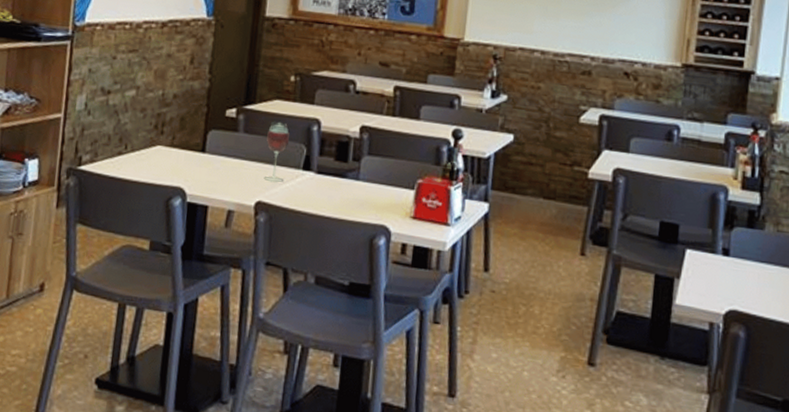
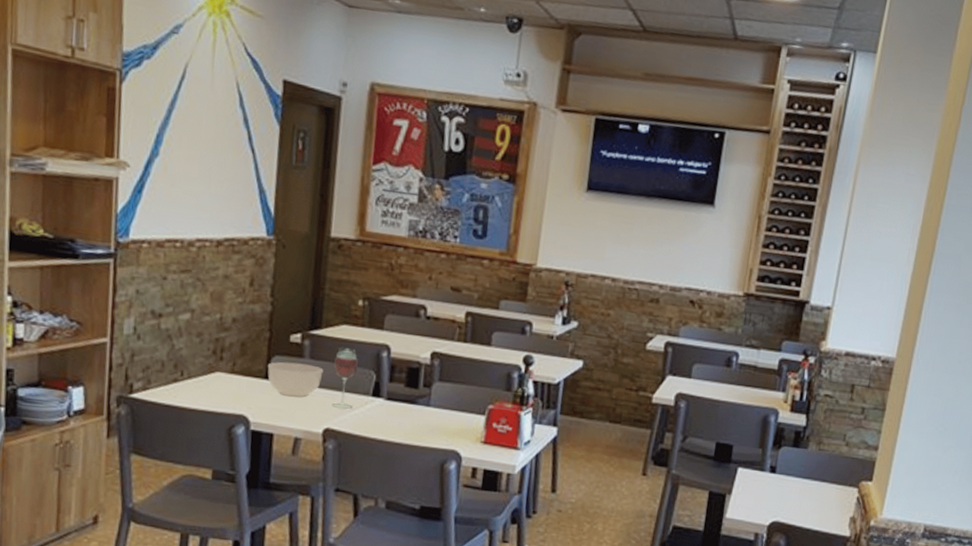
bowl: none [204,136,257,171] -> present [267,362,324,398]

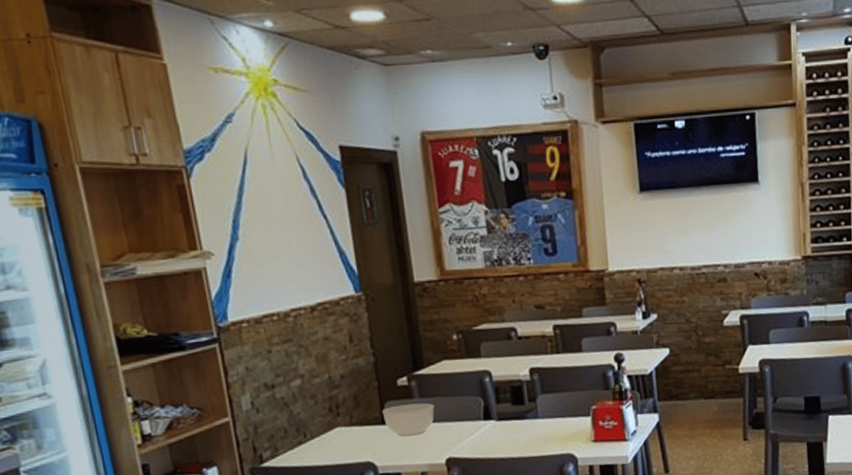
wineglass: present [332,347,359,410] -> none [442,380,468,438]

